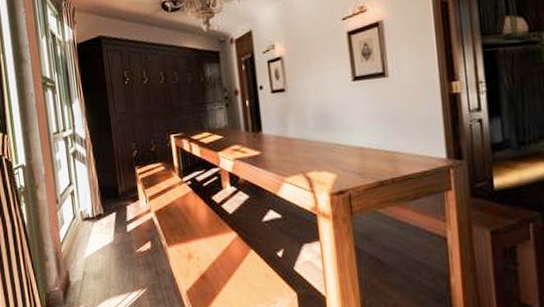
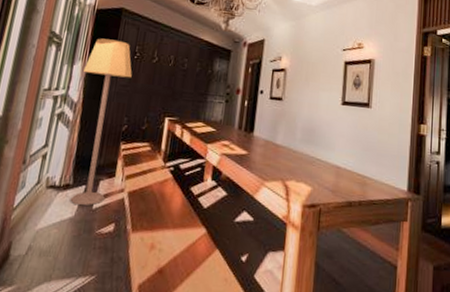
lamp: none [82,69,135,230] -> present [70,38,132,205]

